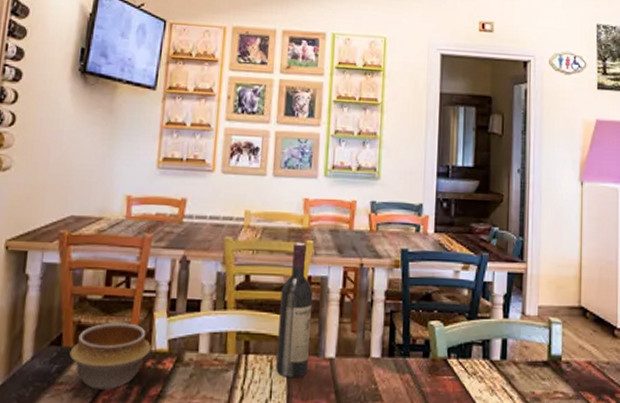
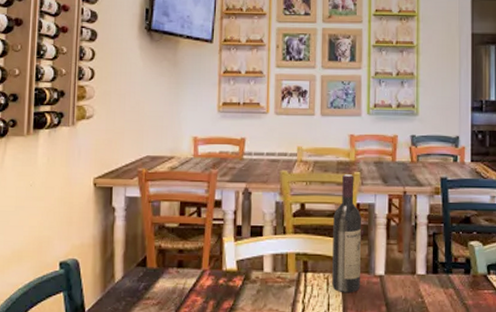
bowl: present [69,322,151,390] -> none [154,246,222,304]

